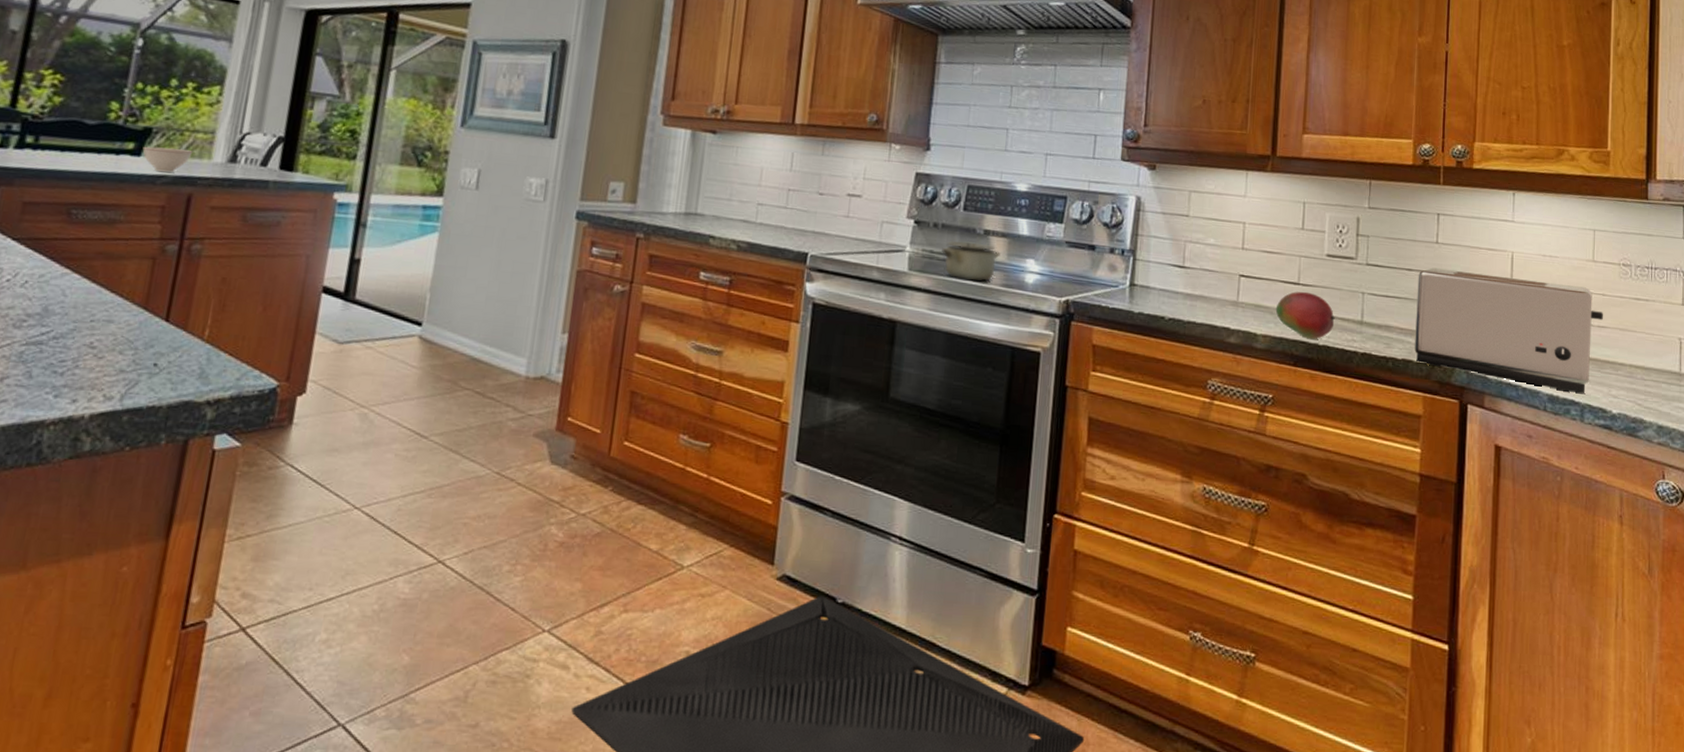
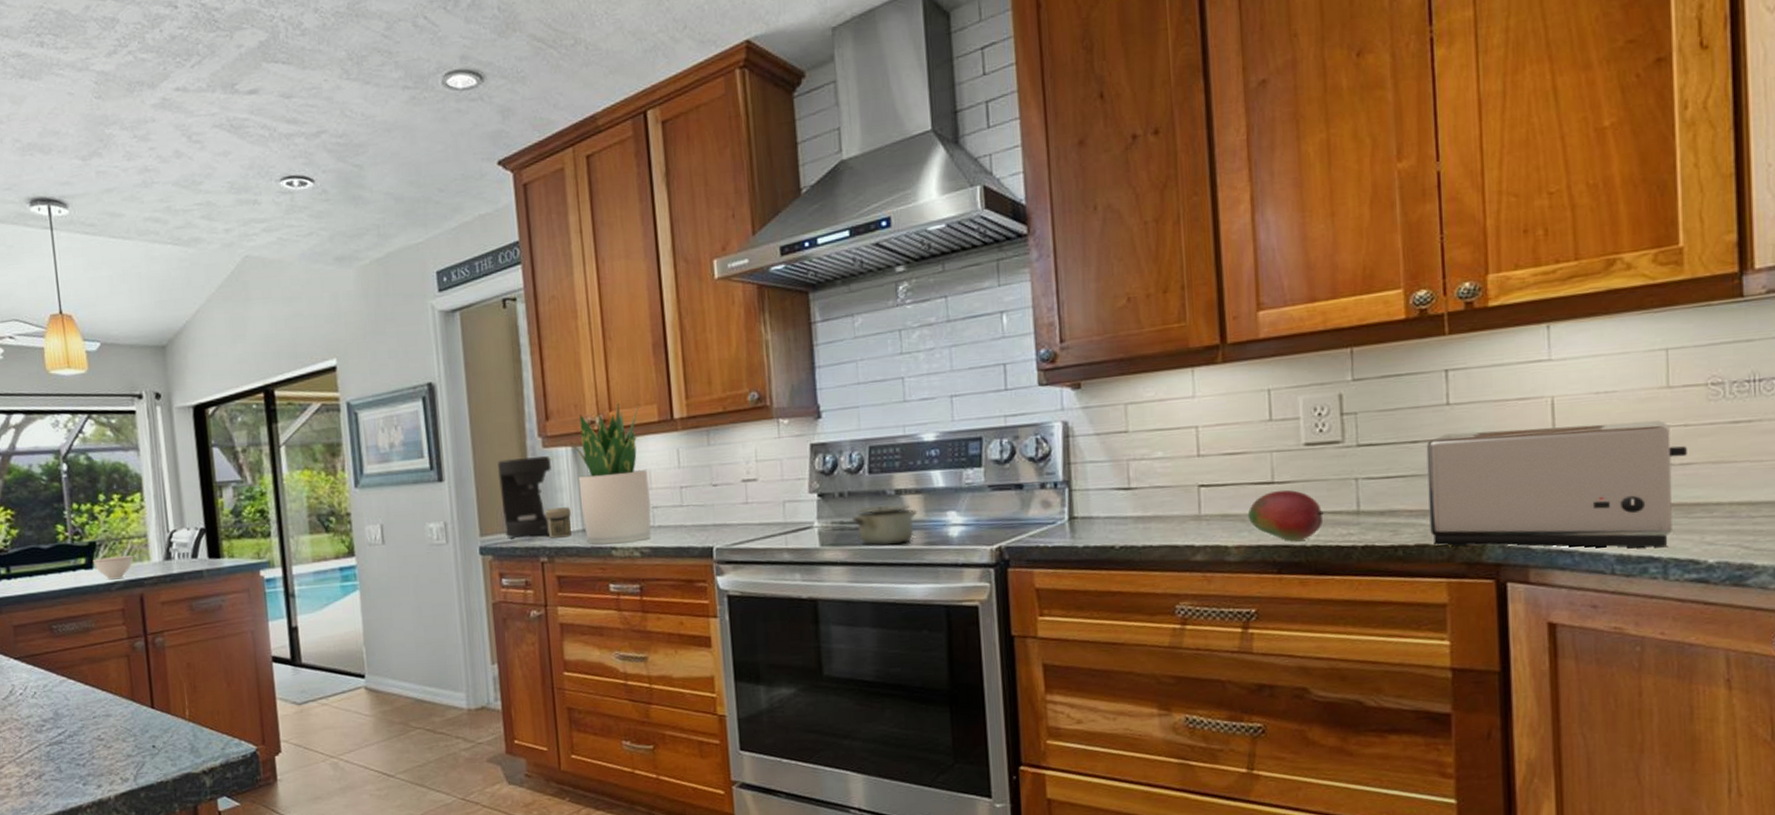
coffee maker: none [606,129,668,213] -> present [497,456,551,539]
jar: none [650,186,677,218] -> present [545,507,572,539]
planter: none [687,98,765,235] -> present [571,403,651,546]

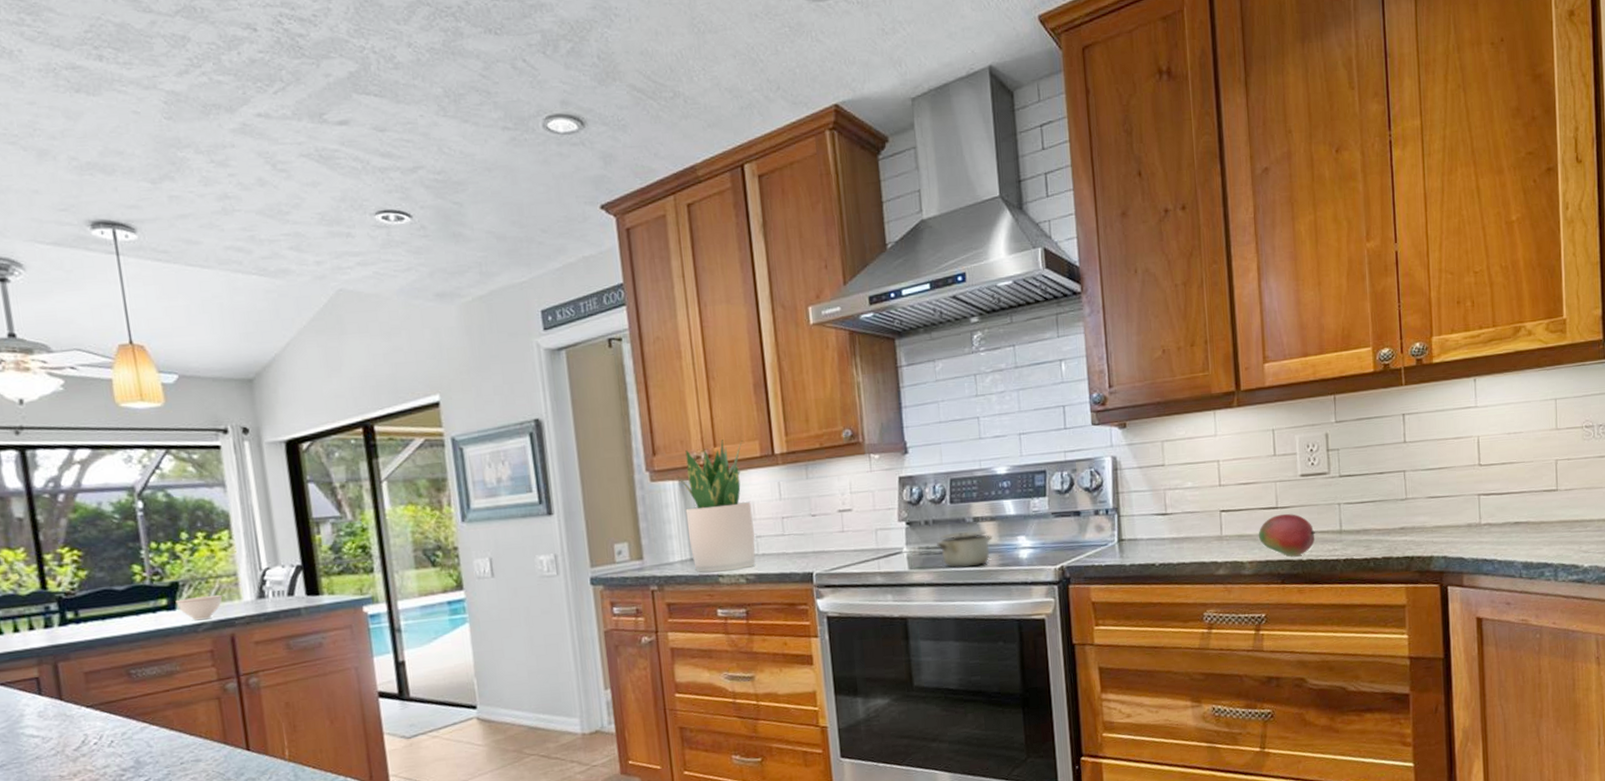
coffee maker: present [497,456,551,539] -> none [606,490,660,569]
jar: present [545,507,572,539] -> none [654,538,681,569]
toaster: present [1426,420,1687,549] -> none [1389,455,1570,559]

